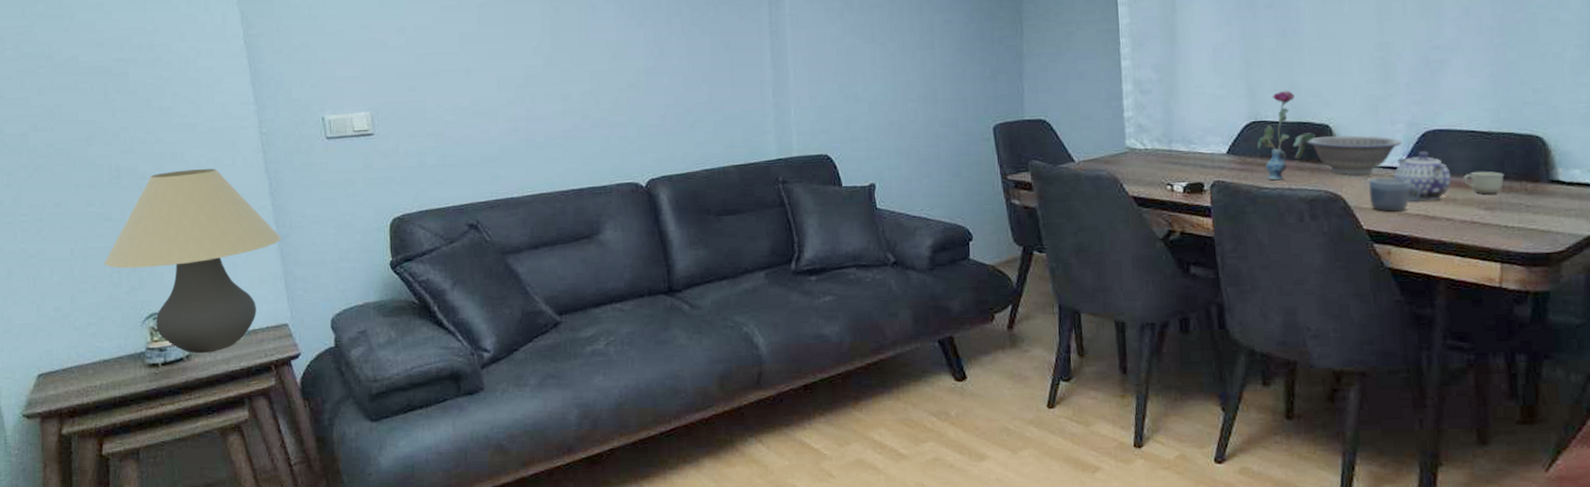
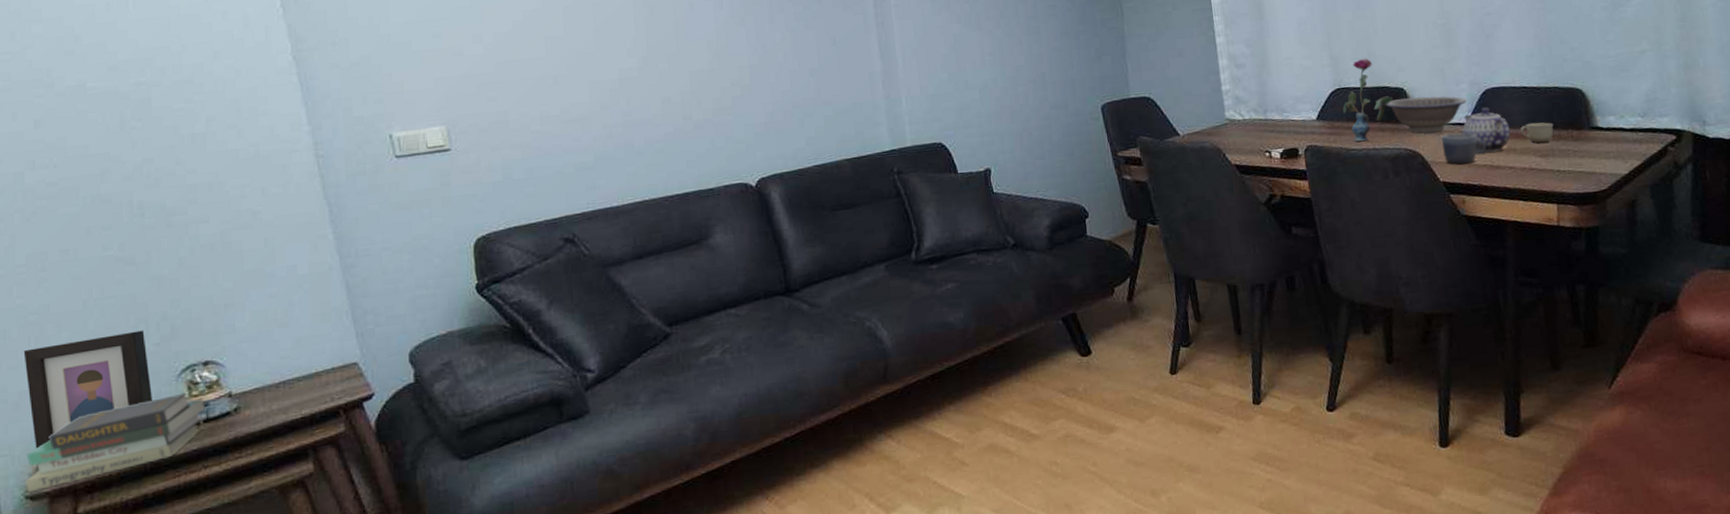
books: none [23,337,163,412] -> present [25,392,205,493]
picture frame: none [24,279,122,375] -> present [23,330,153,449]
table lamp: present [104,169,282,353] -> none [126,198,347,406]

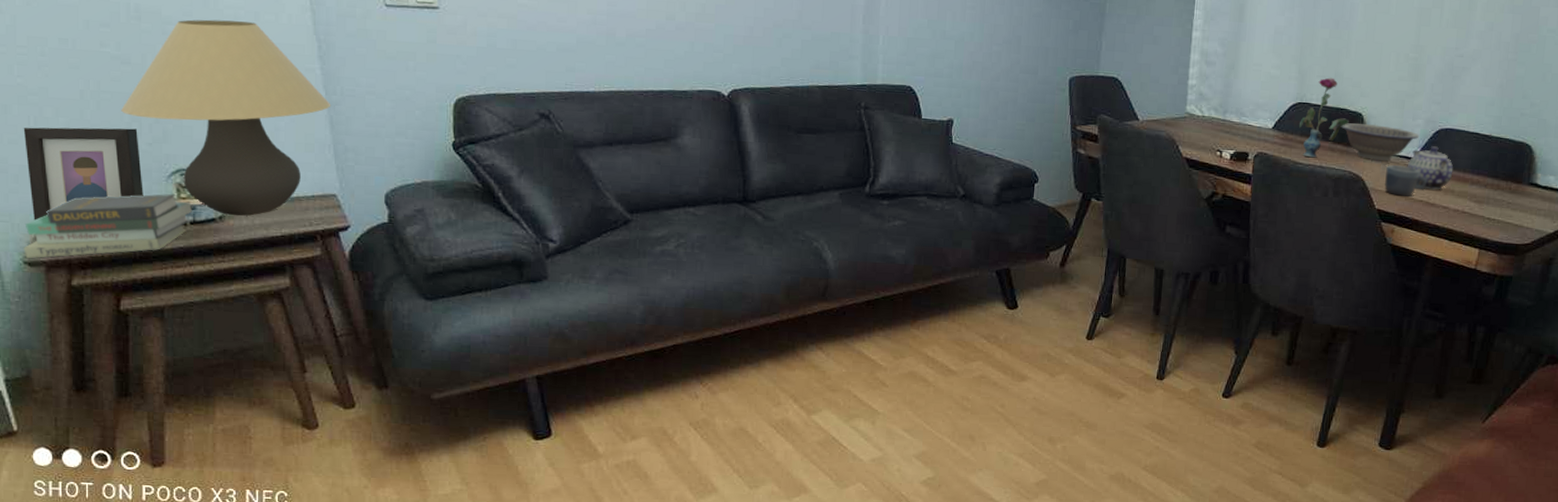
table lamp: none [126,198,347,406] -> present [121,19,331,216]
cup: present [1519,122,1554,143] -> none [1462,168,1495,190]

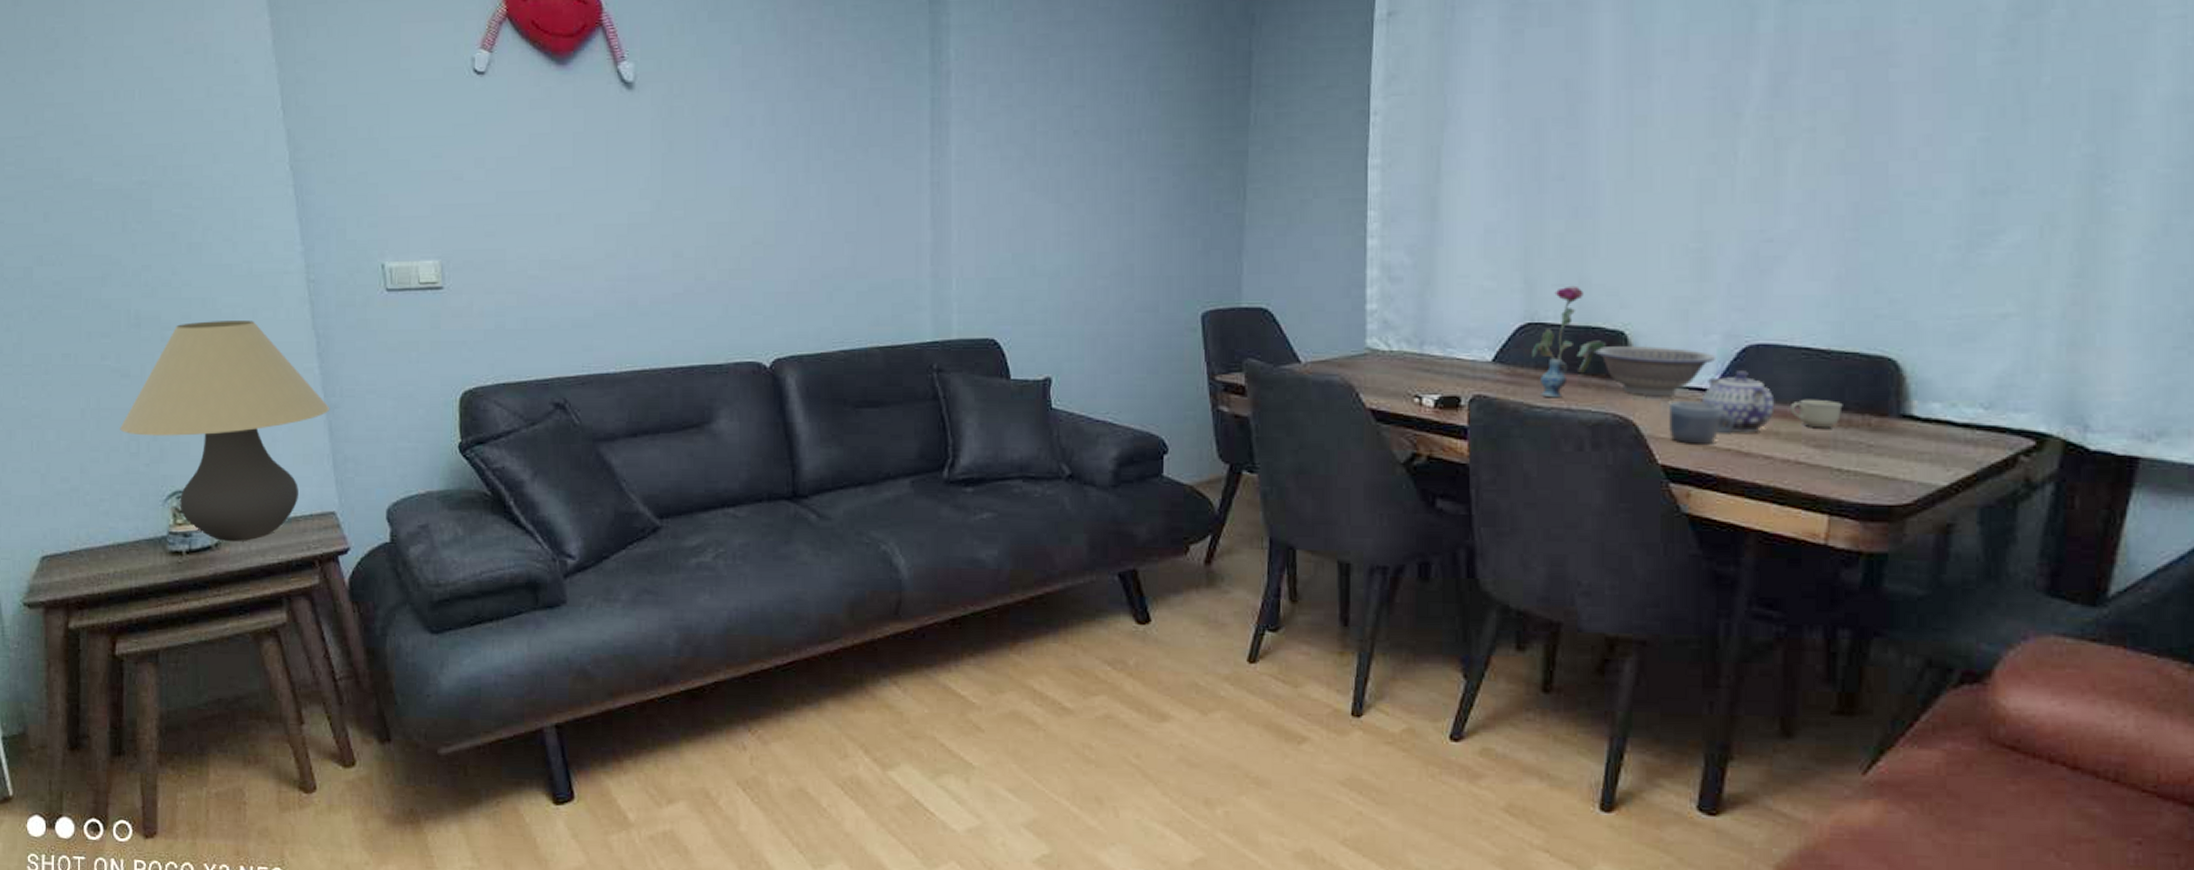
picture frame: present [23,127,143,221] -> none [26,448,140,556]
books: present [24,193,192,259] -> none [24,519,188,600]
cup: none [1462,168,1495,190] -> present [1789,399,1843,428]

